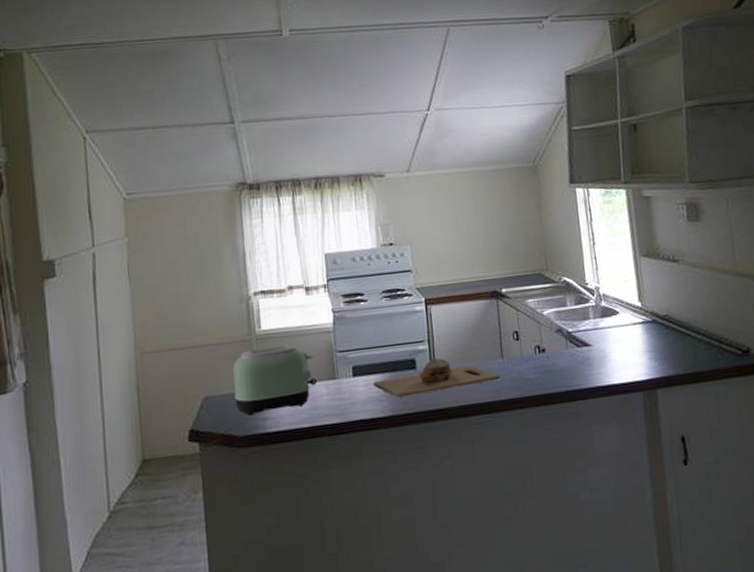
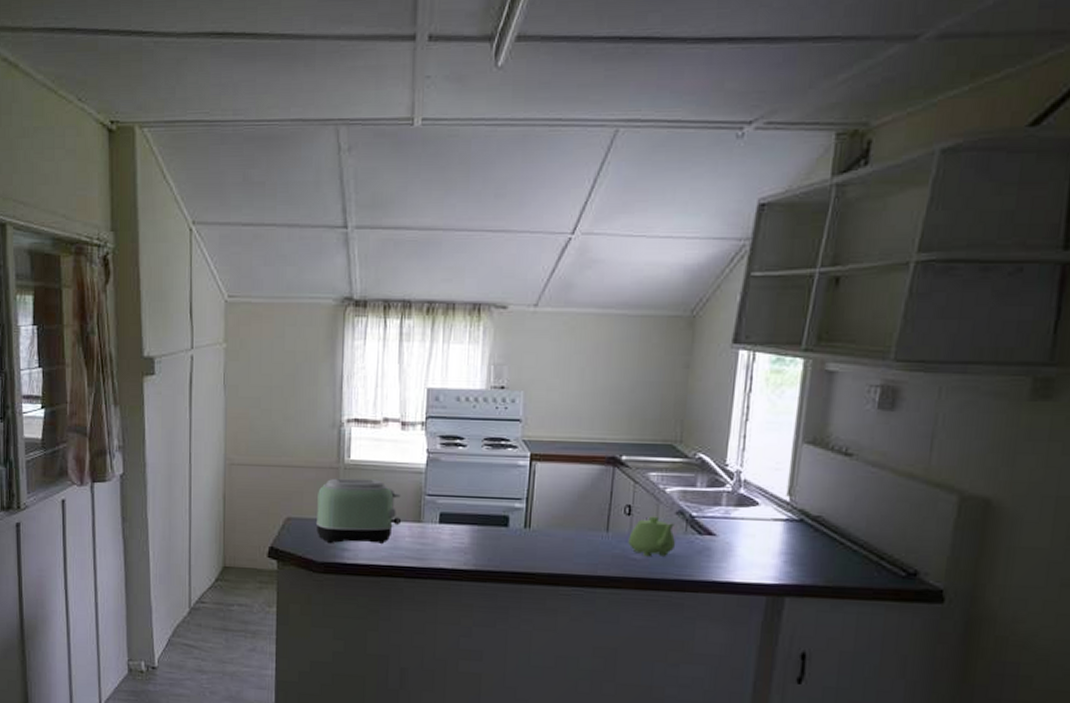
cutting board: present [373,358,500,398] -> none [459,520,601,554]
teapot: none [521,337,561,375] -> present [628,516,676,557]

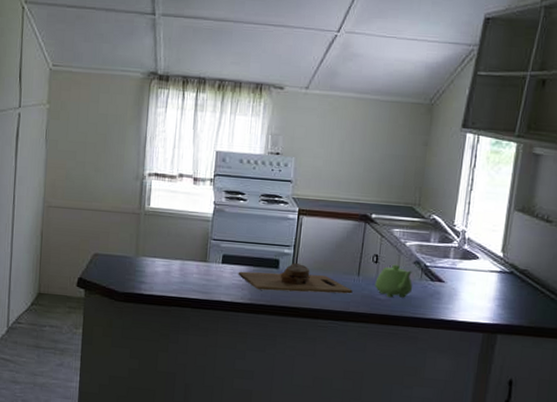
toaster: present [315,478,402,544] -> none [118,222,191,279]
cutting board: none [459,520,601,554] -> present [238,263,353,294]

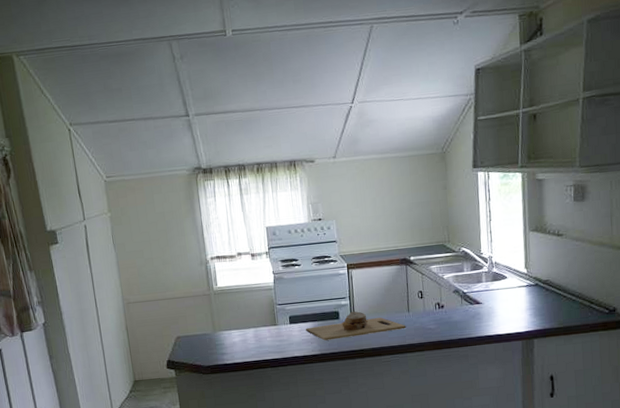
teapot: present [375,264,413,298] -> none [424,296,457,326]

